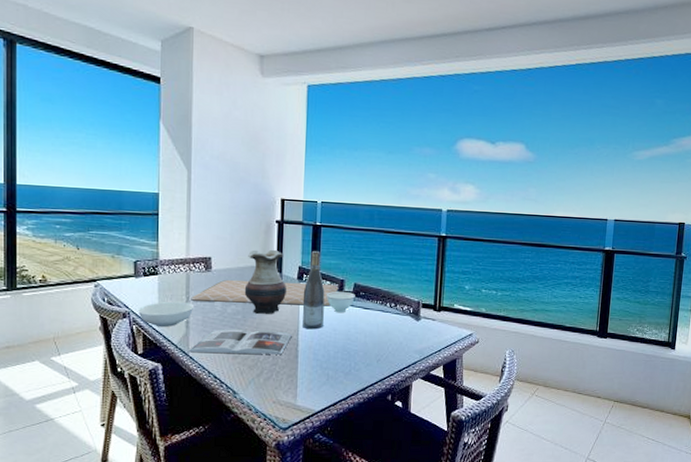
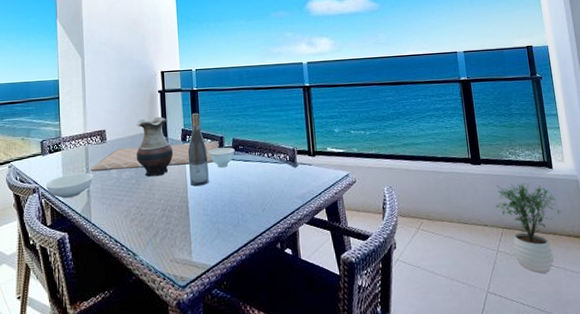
magazine: present [188,329,292,355] -> none [90,191,182,219]
potted plant: none [612,360,674,446] -> present [495,183,562,274]

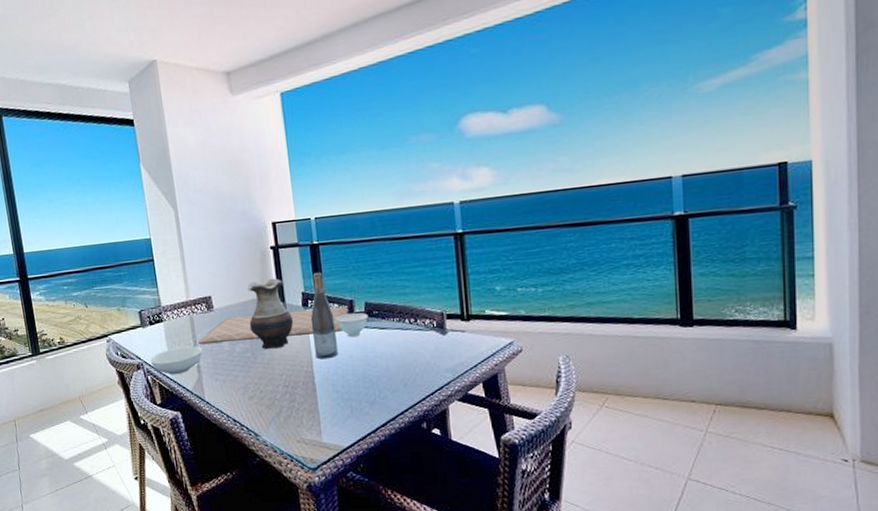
potted plant: present [495,183,562,274] -> none [709,349,803,458]

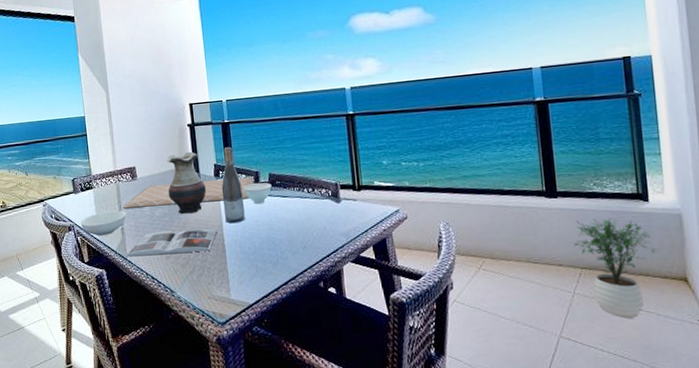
magazine: none [204,364,306,397] -> present [126,228,217,256]
potted plant: none [709,349,803,458] -> present [574,219,658,319]

